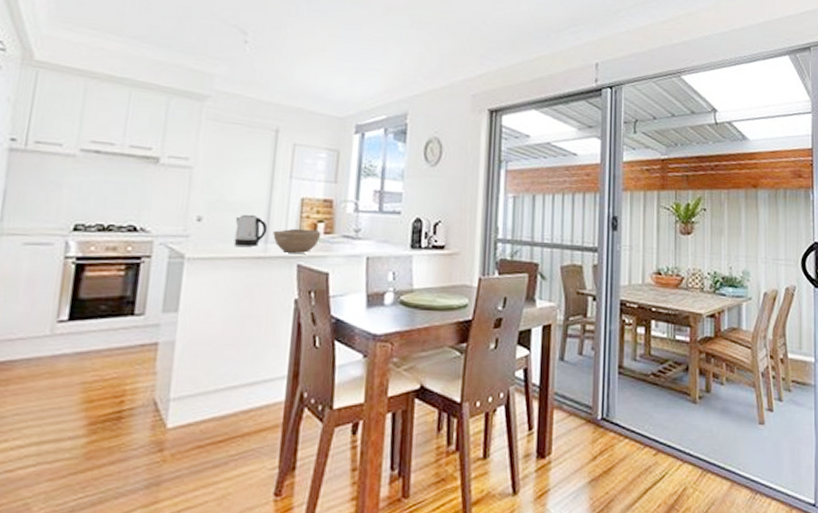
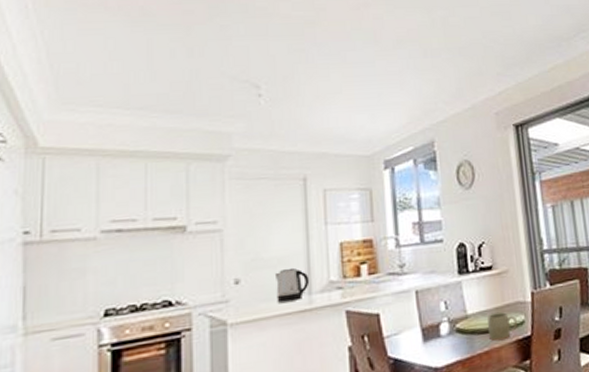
bowl: present [273,228,321,255] -> none [316,272,366,302]
mug: none [430,292,461,320] -> present [487,312,518,341]

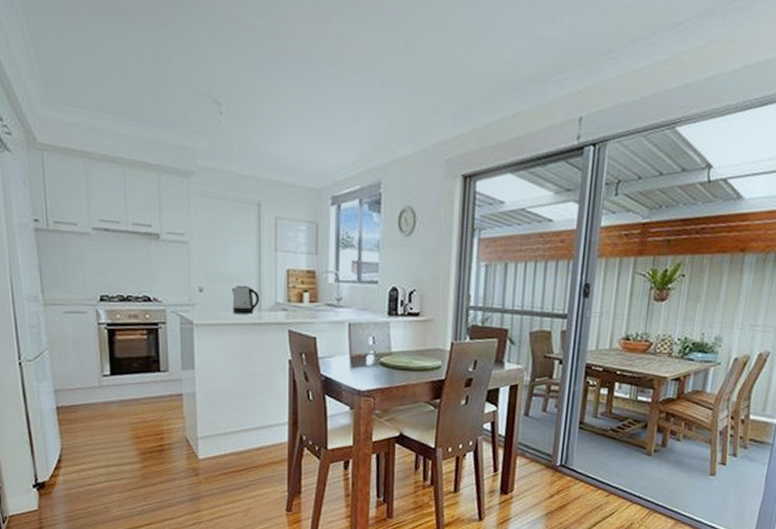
mug: present [487,312,518,341] -> none [407,355,435,379]

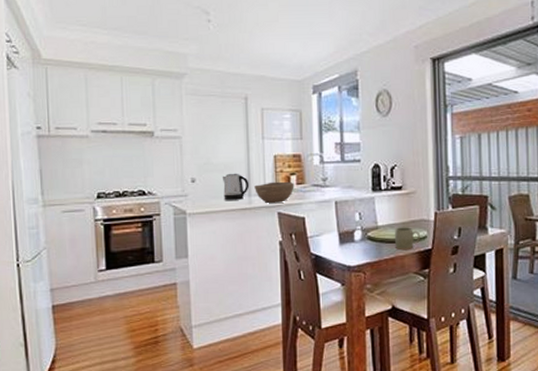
bowl: none [265,297,307,321] -> present [254,181,294,204]
mug: none [407,355,435,379] -> present [394,227,421,251]

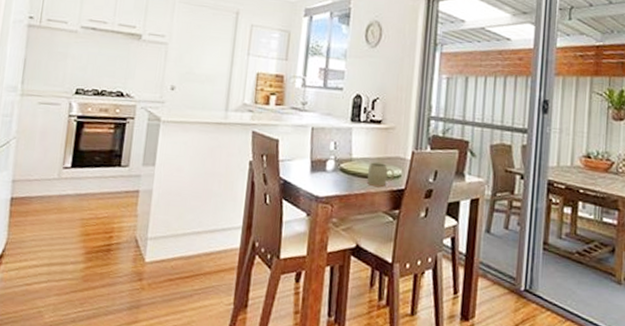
kettle: present [222,173,250,200] -> none [200,85,228,114]
bowl: present [254,181,294,204] -> none [232,99,273,123]

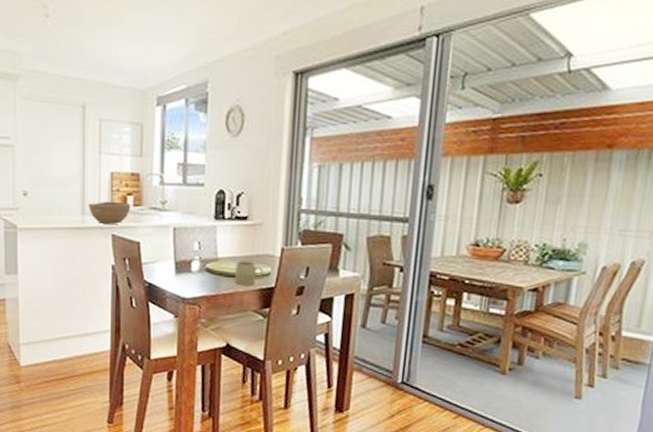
bowl: none [232,99,273,123] -> present [89,201,131,225]

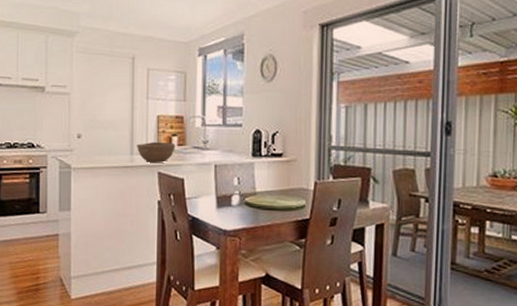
mug: present [234,261,264,287] -> none [272,195,299,219]

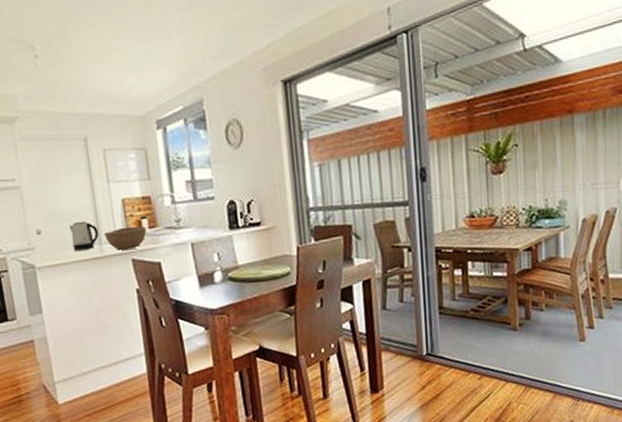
kettle: none [106,131,132,158] -> present [68,220,99,251]

